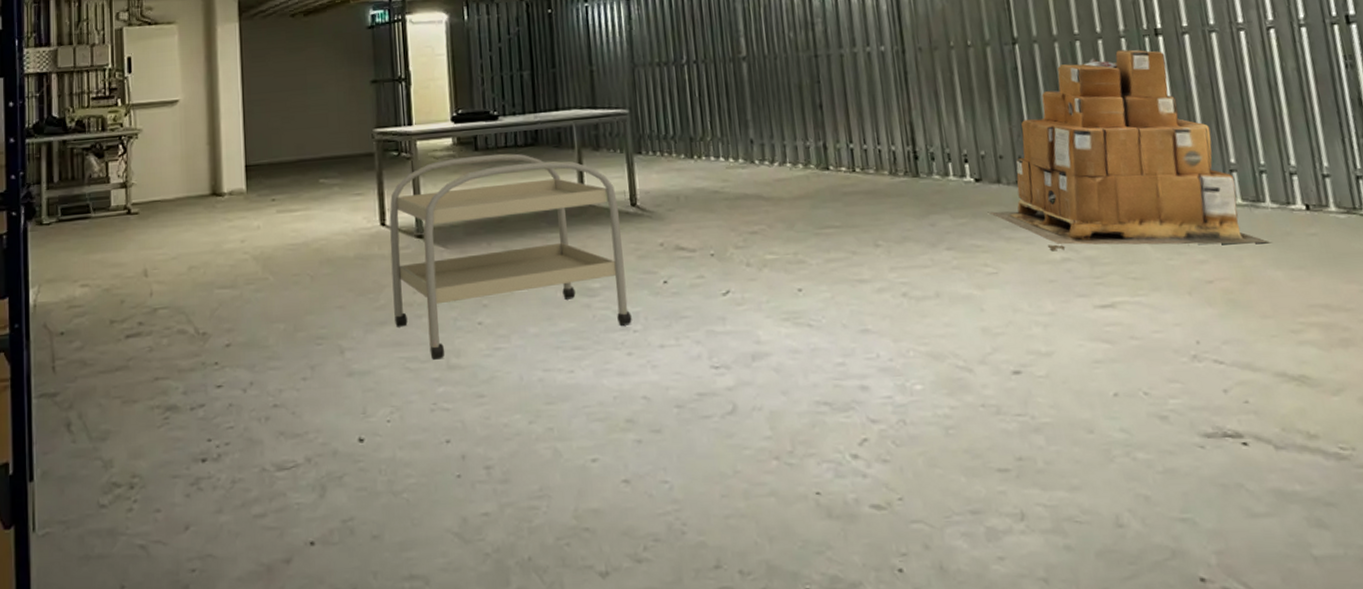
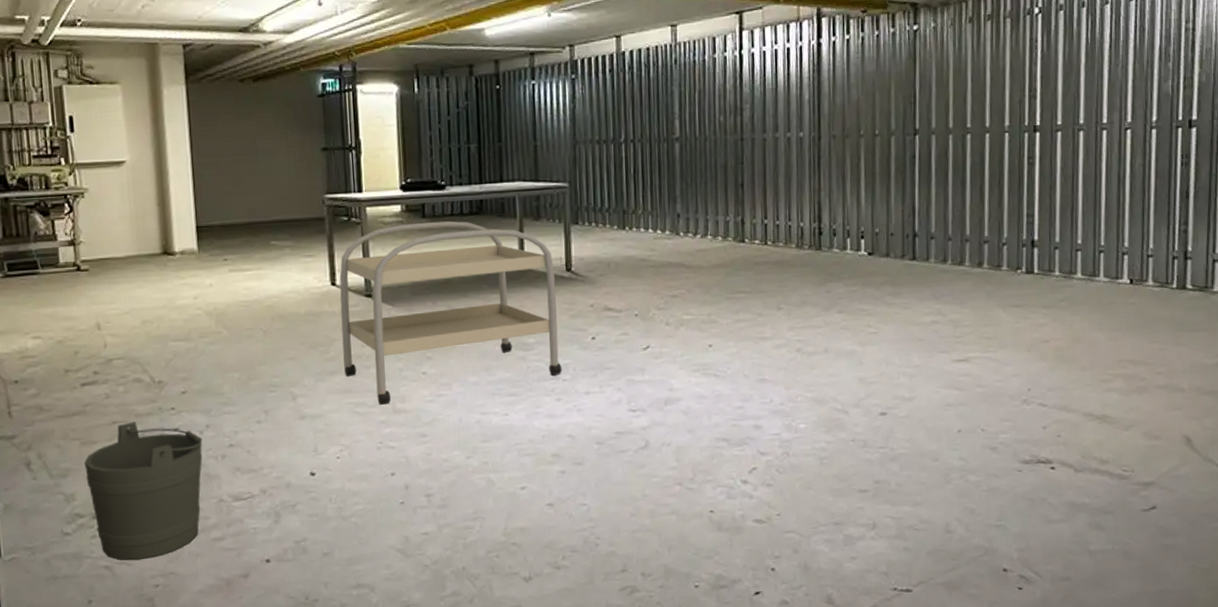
bucket: none [125,378,246,539] -> present [84,421,203,560]
cardboard boxes: present [989,49,1271,252] -> none [876,143,1099,315]

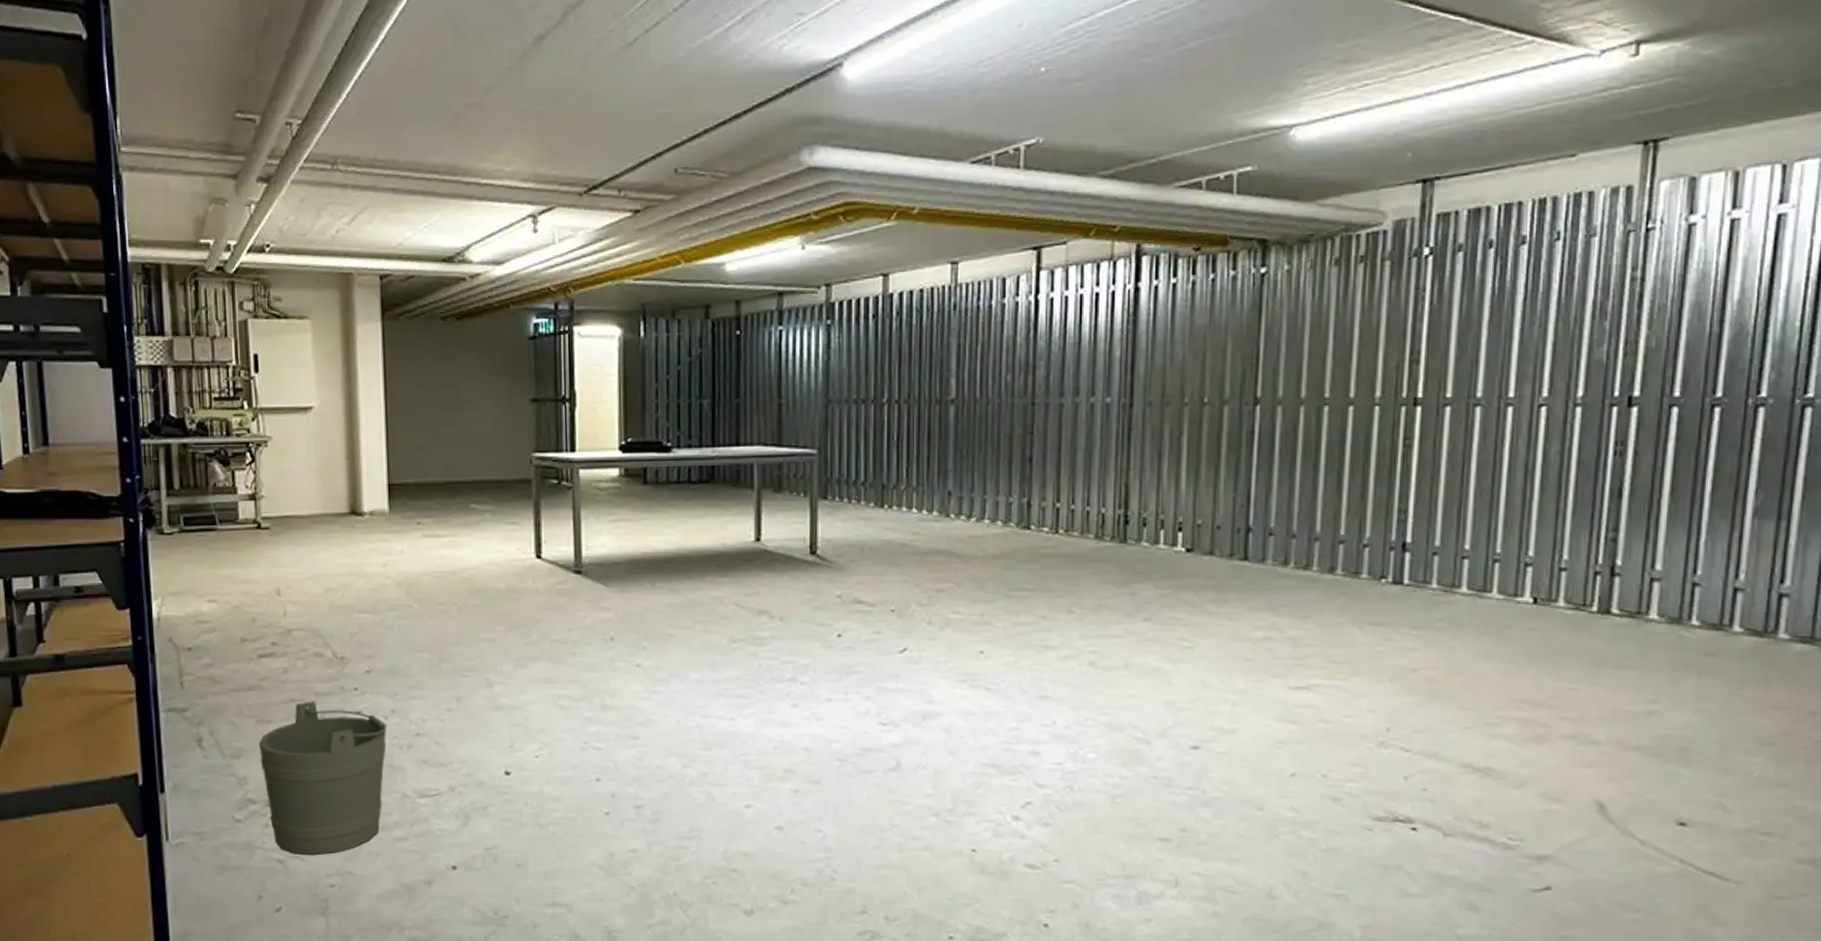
utility cart: present [339,221,562,405] -> none [545,489,800,699]

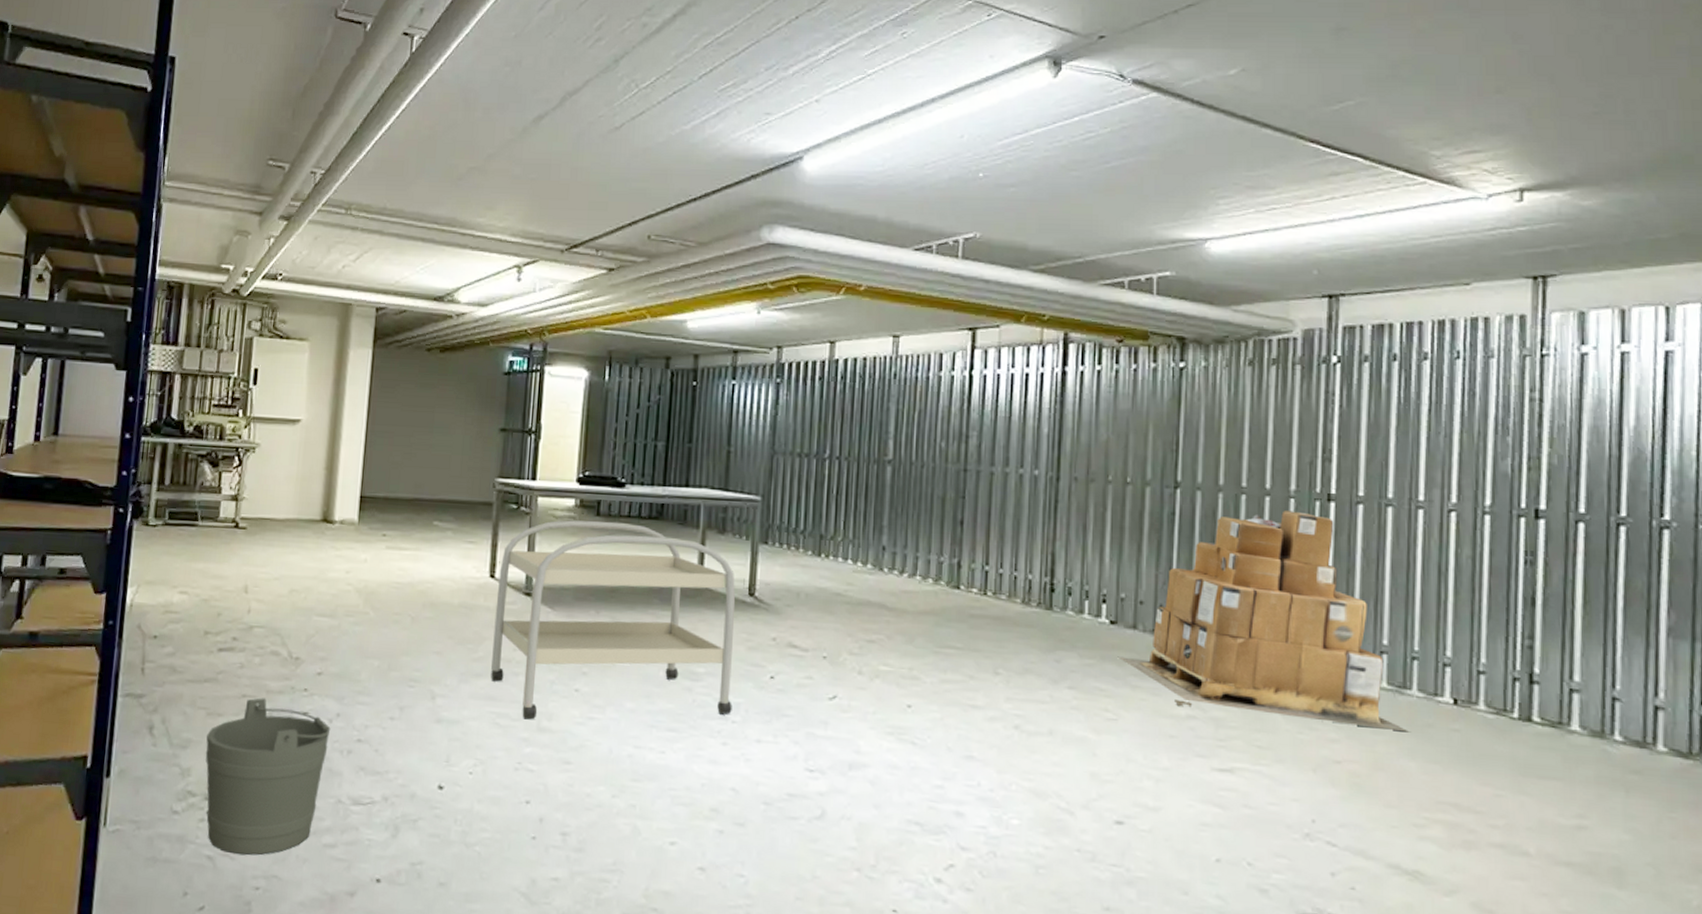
utility cart: none [545,489,800,699] -> present [491,520,736,720]
cardboard boxes: none [1195,419,1488,635] -> present [1119,510,1410,733]

